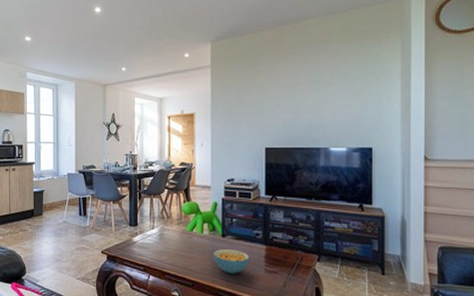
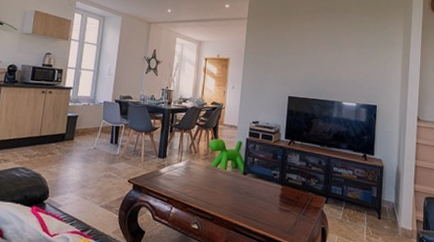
cereal bowl: present [213,249,249,274] -> none [233,186,266,211]

